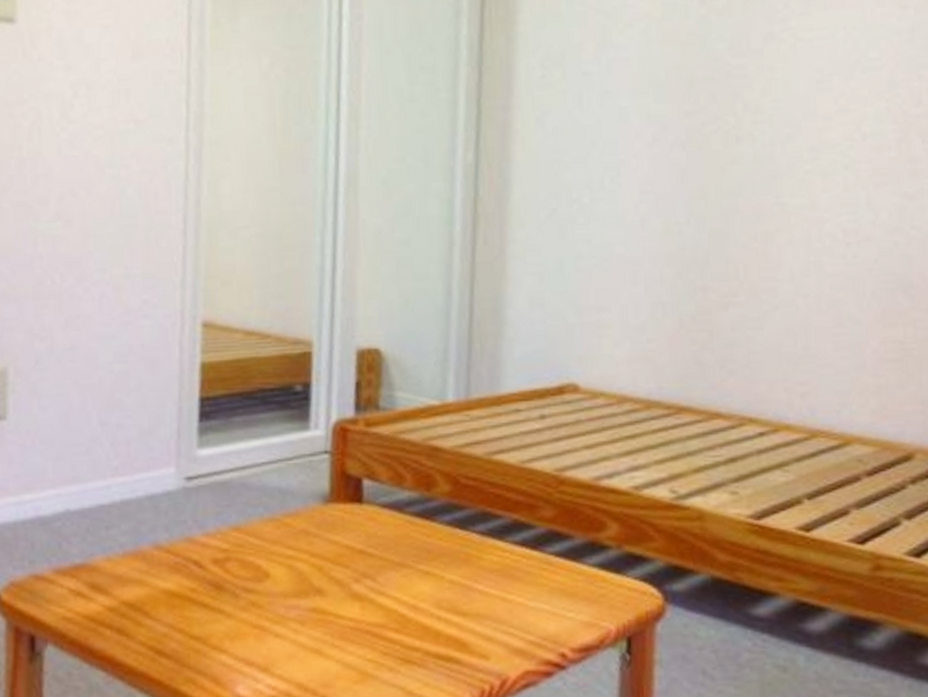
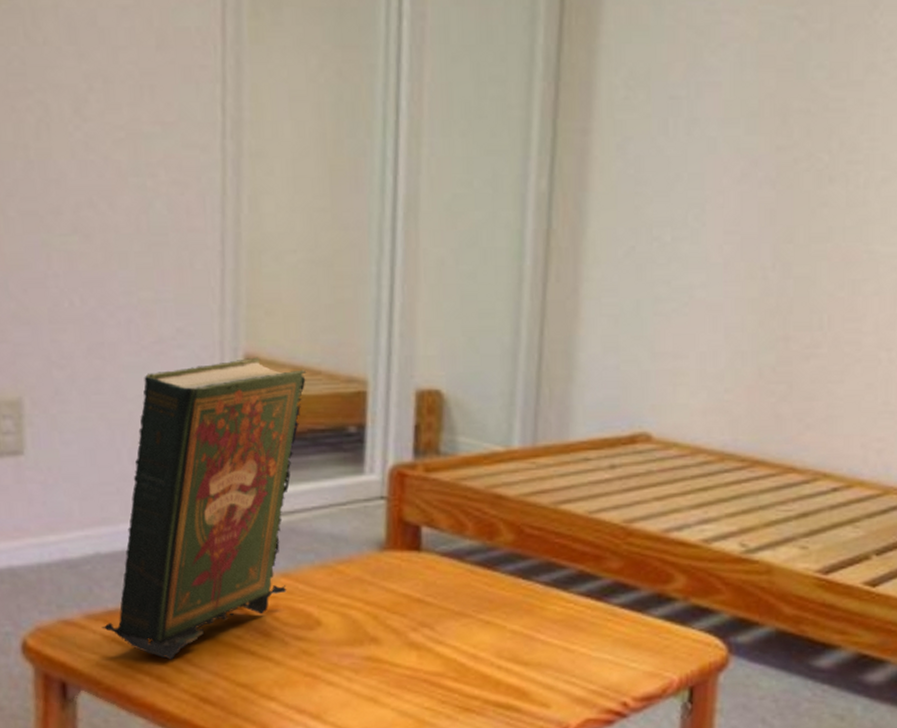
book: none [68,323,258,613] -> present [101,357,307,660]

